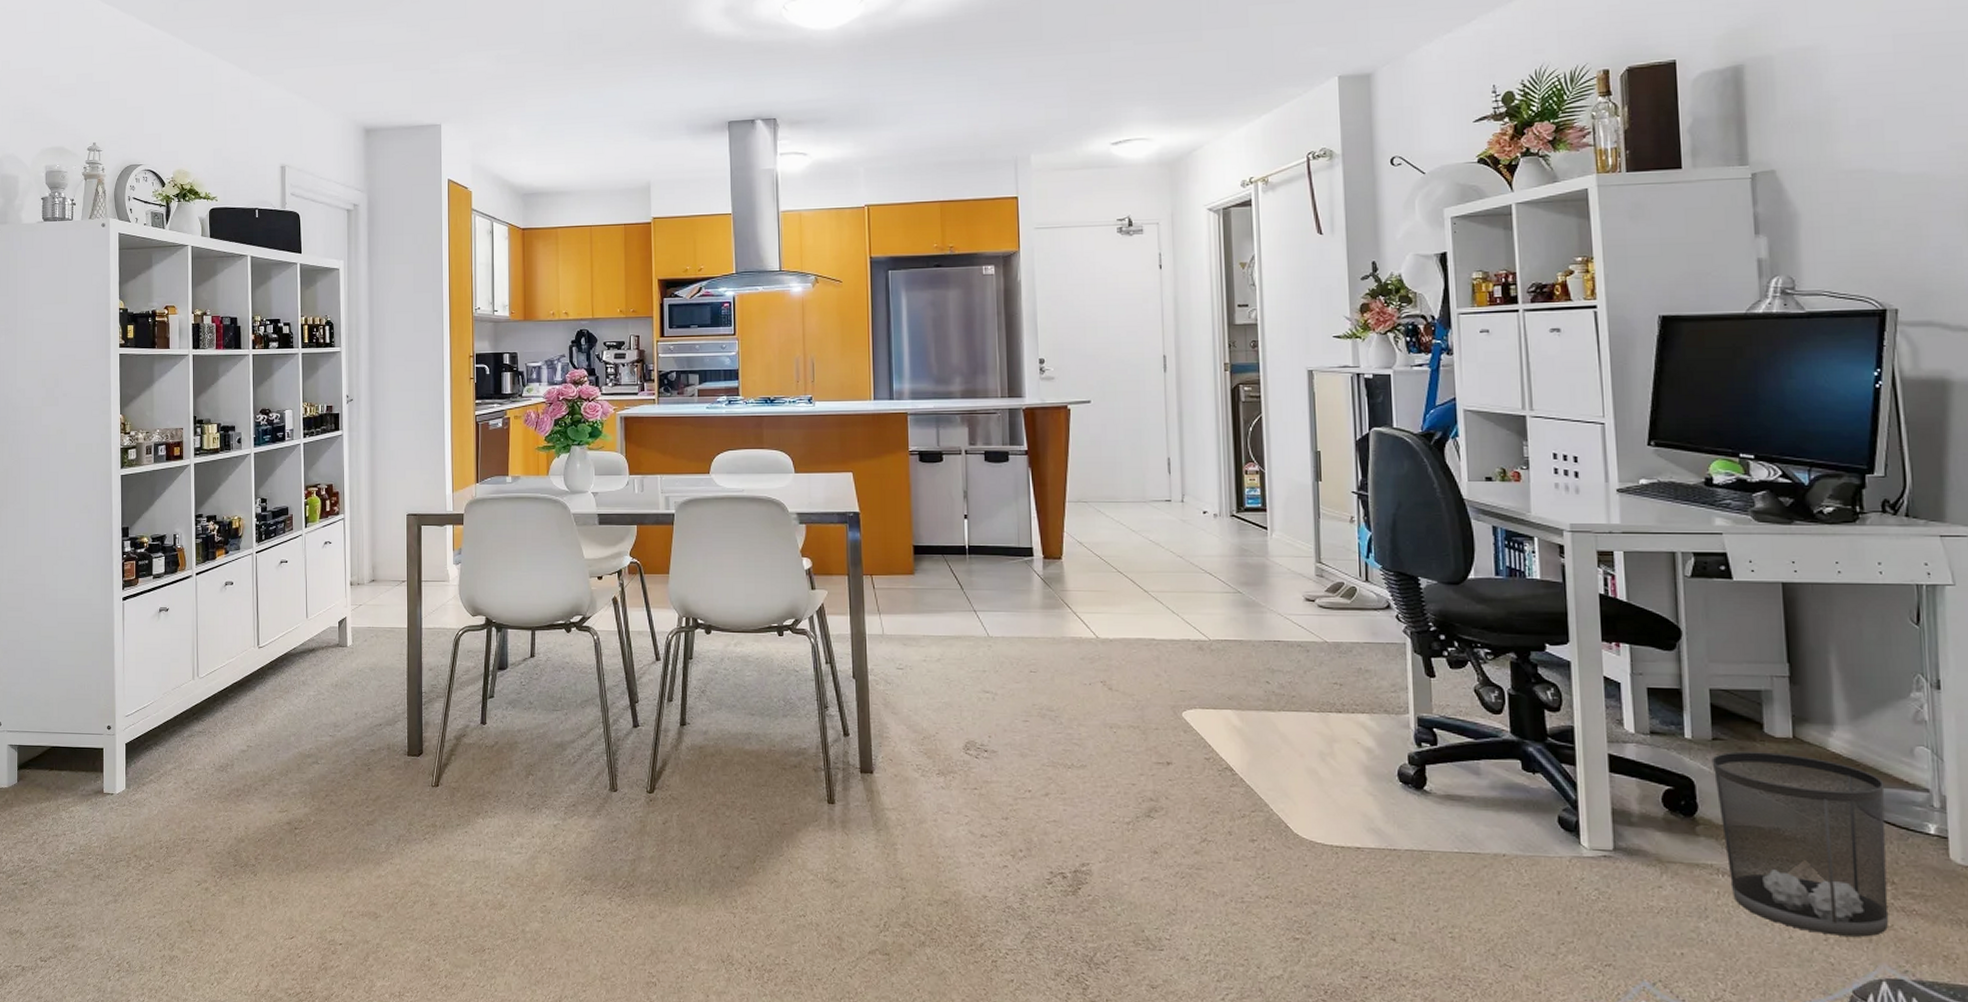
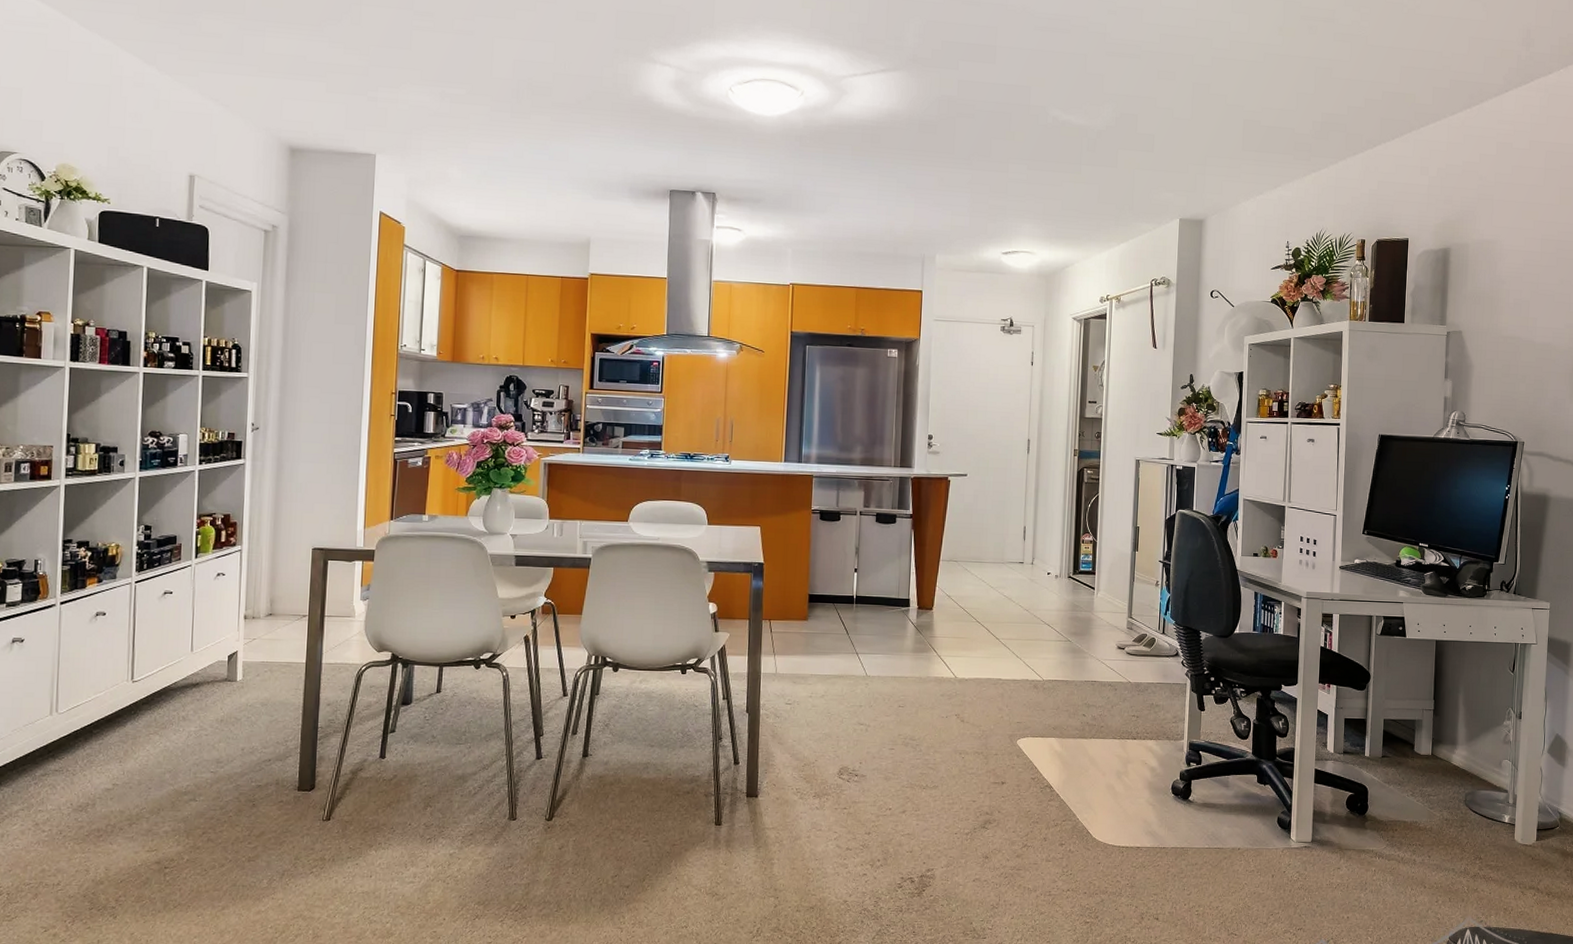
waste bin: present [1711,751,1889,937] -> none [1380,765,1482,898]

